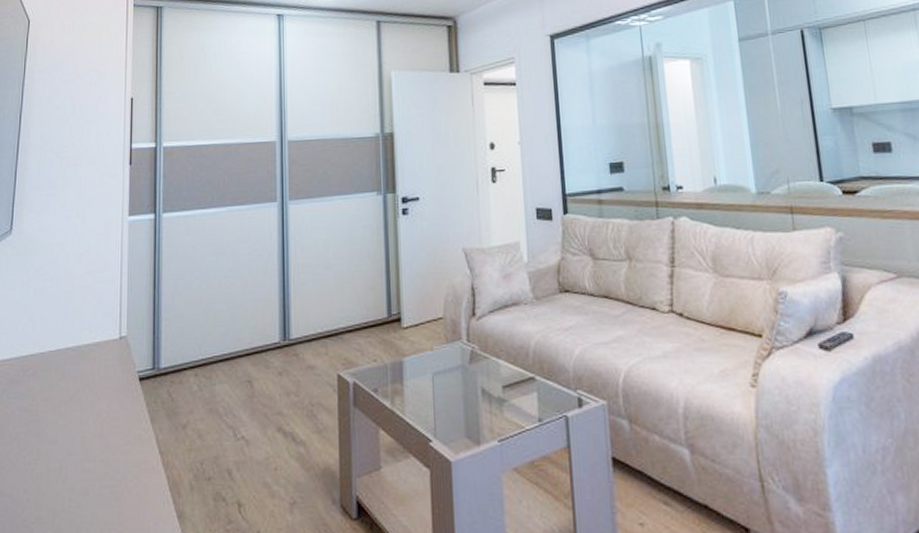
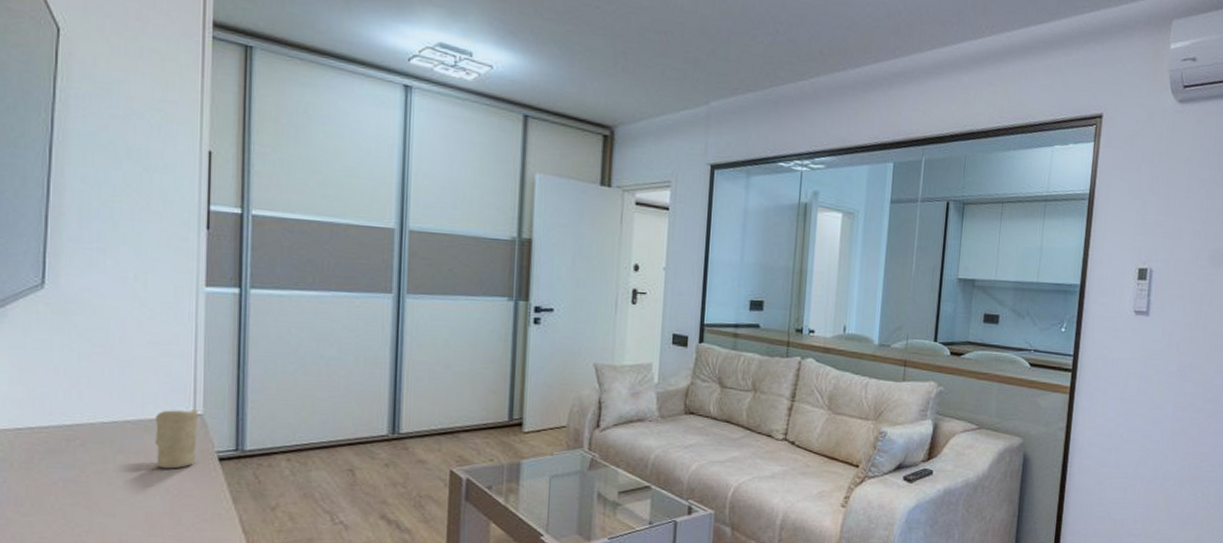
candle: none [90,332,123,392] -> present [155,409,198,469]

